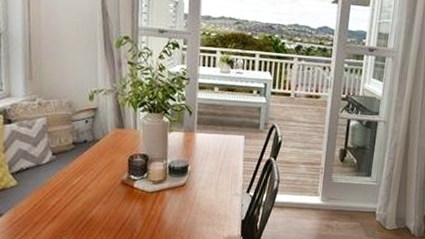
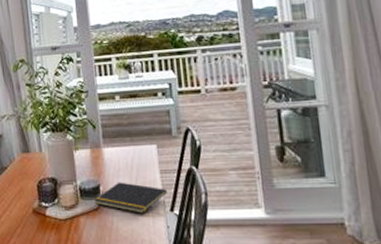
notepad: none [181,164,246,193] -> present [94,182,167,213]

